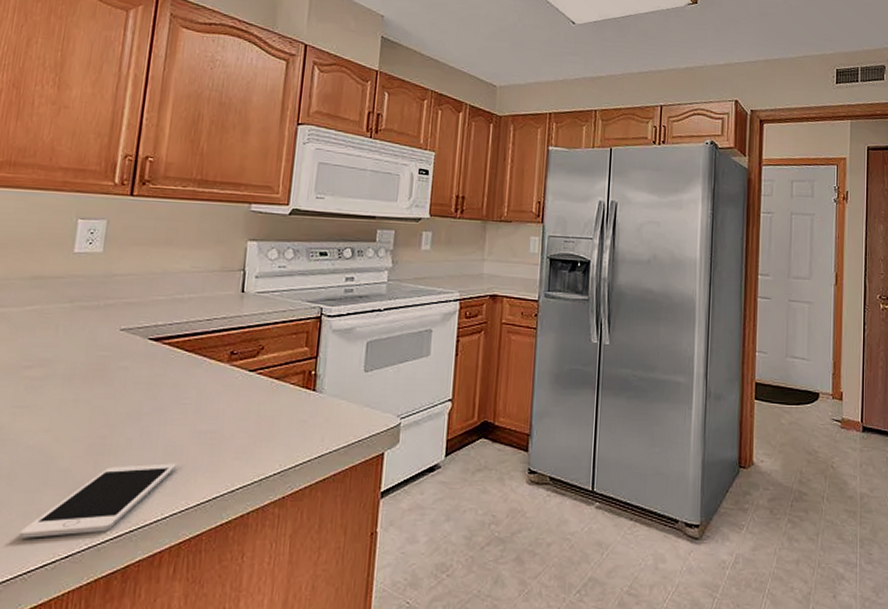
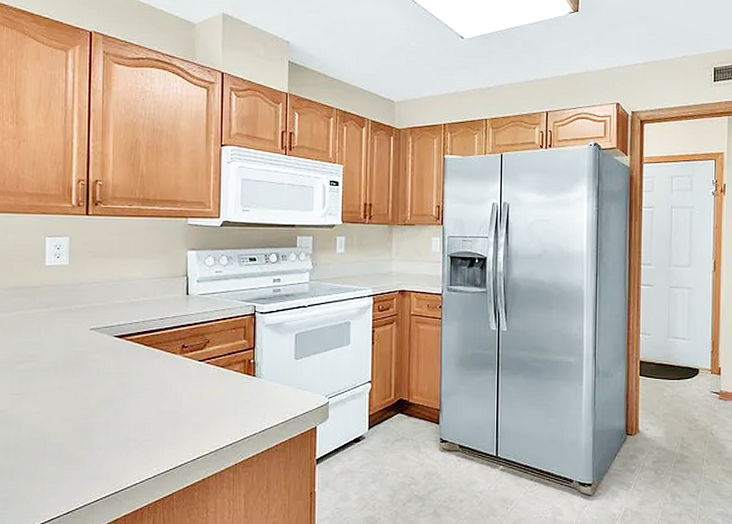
cell phone: present [19,463,177,538] -> none [29,438,147,499]

